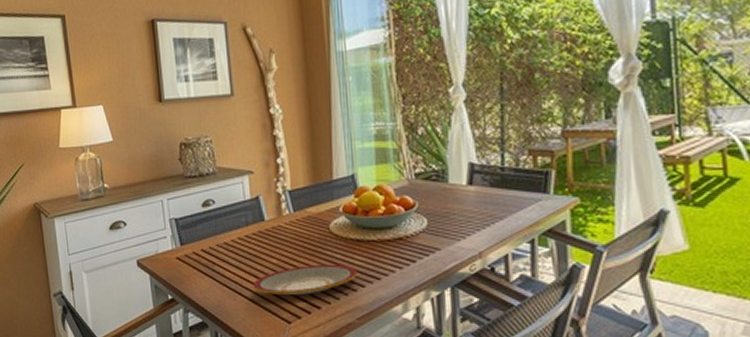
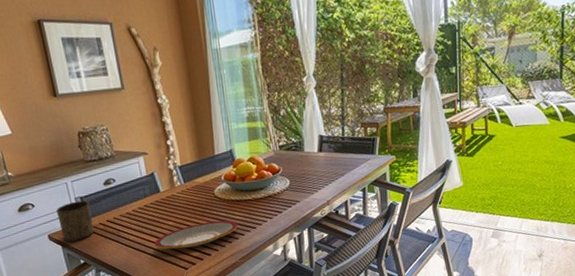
cup: none [149,223,187,271] -> present [56,200,95,242]

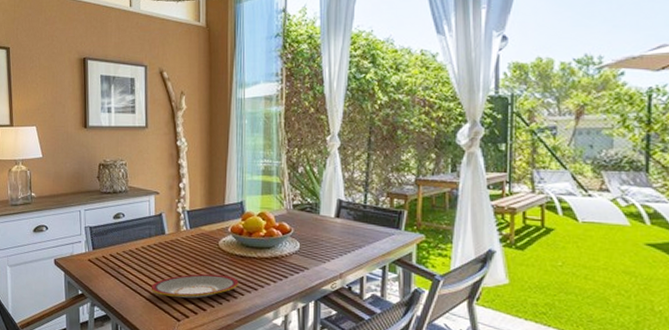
cup: present [56,200,95,242] -> none [66,230,97,271]

